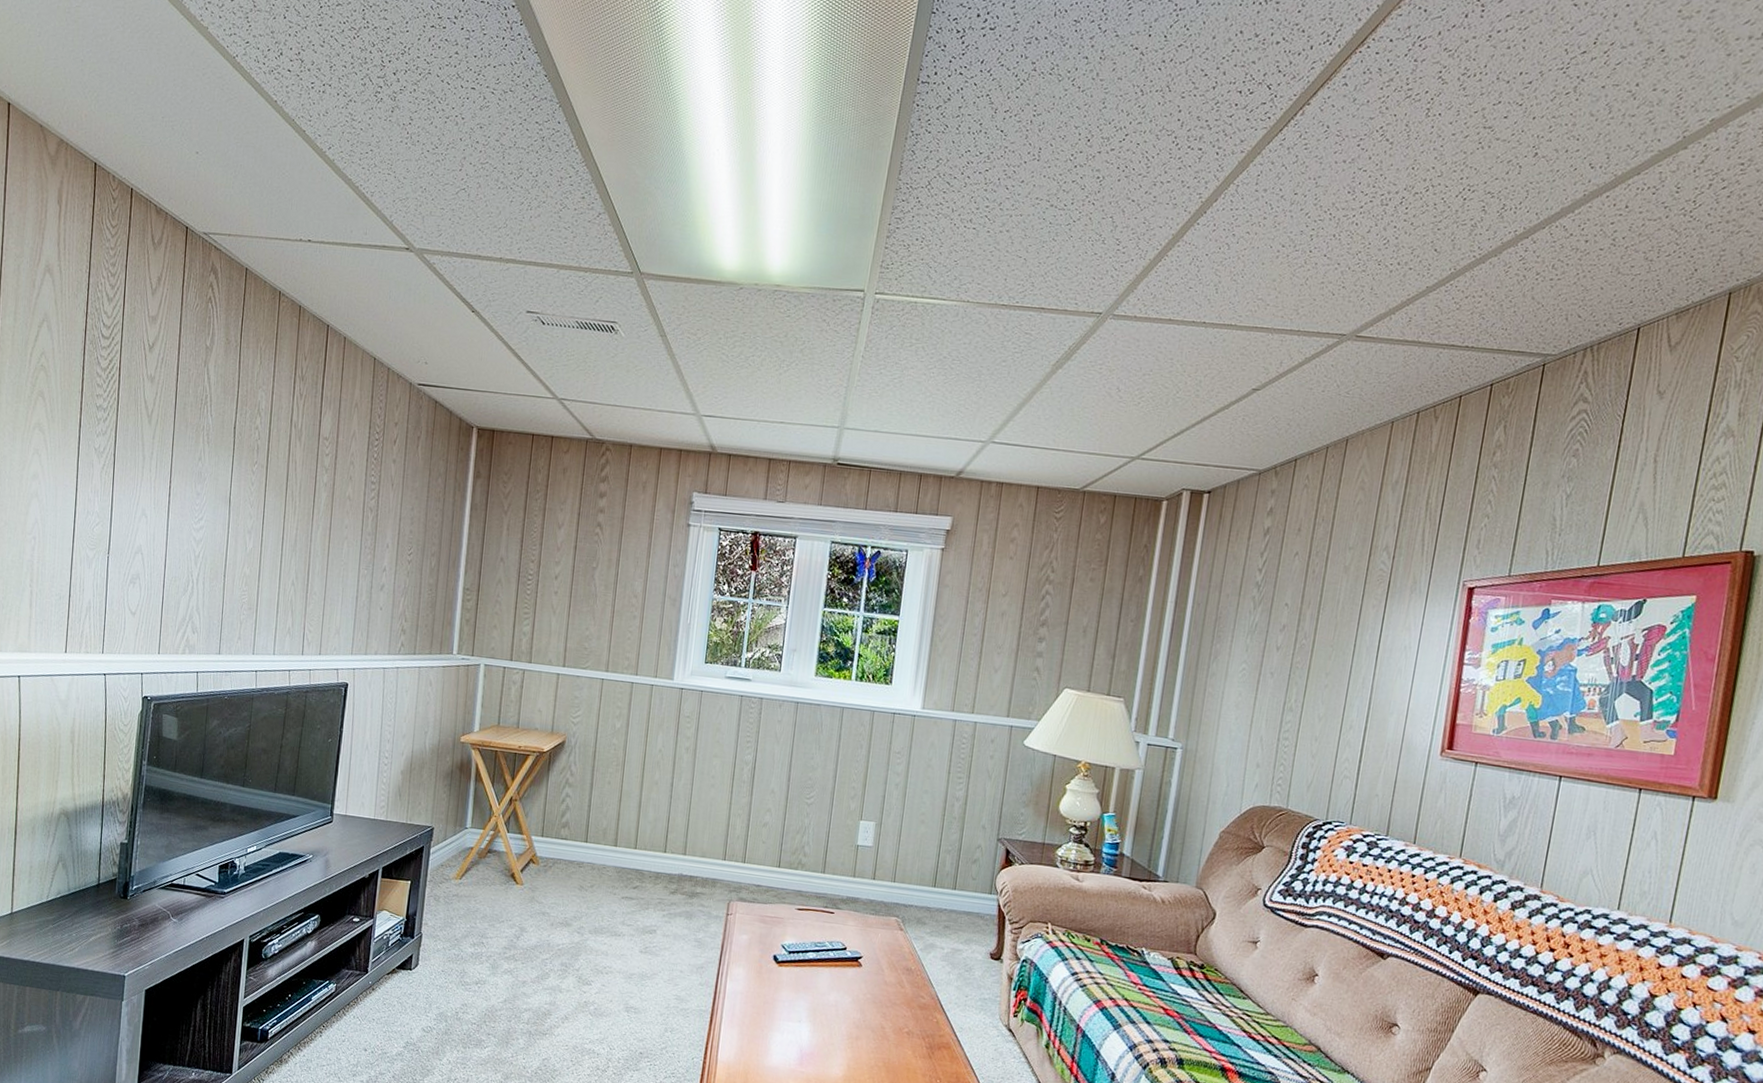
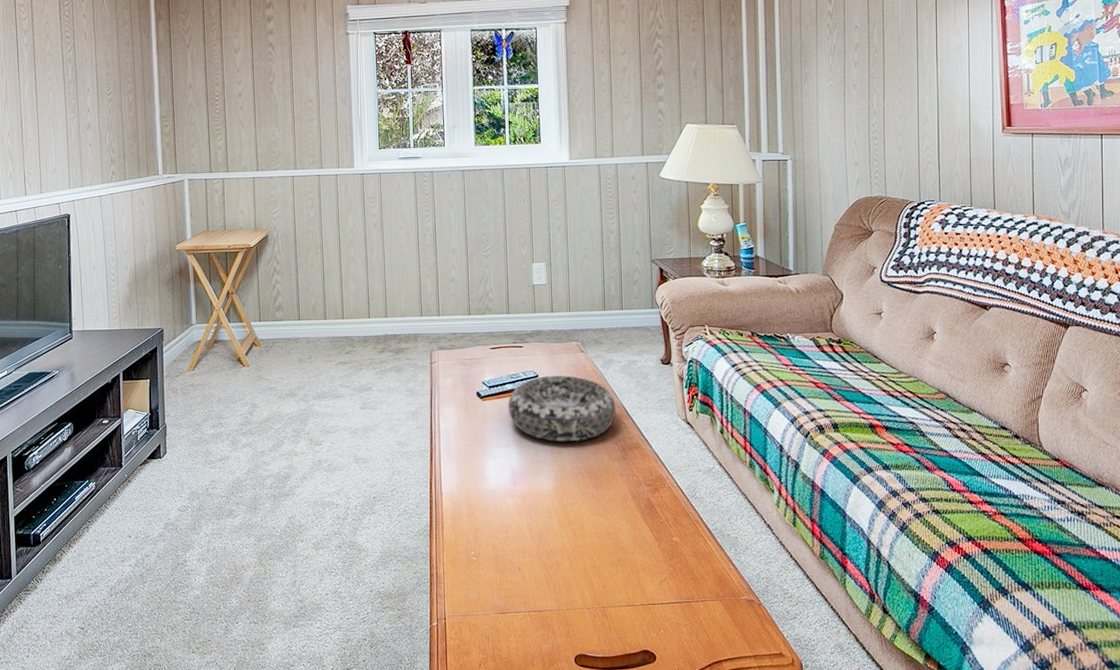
decorative bowl: none [806,950,930,1030] -> present [508,376,616,442]

